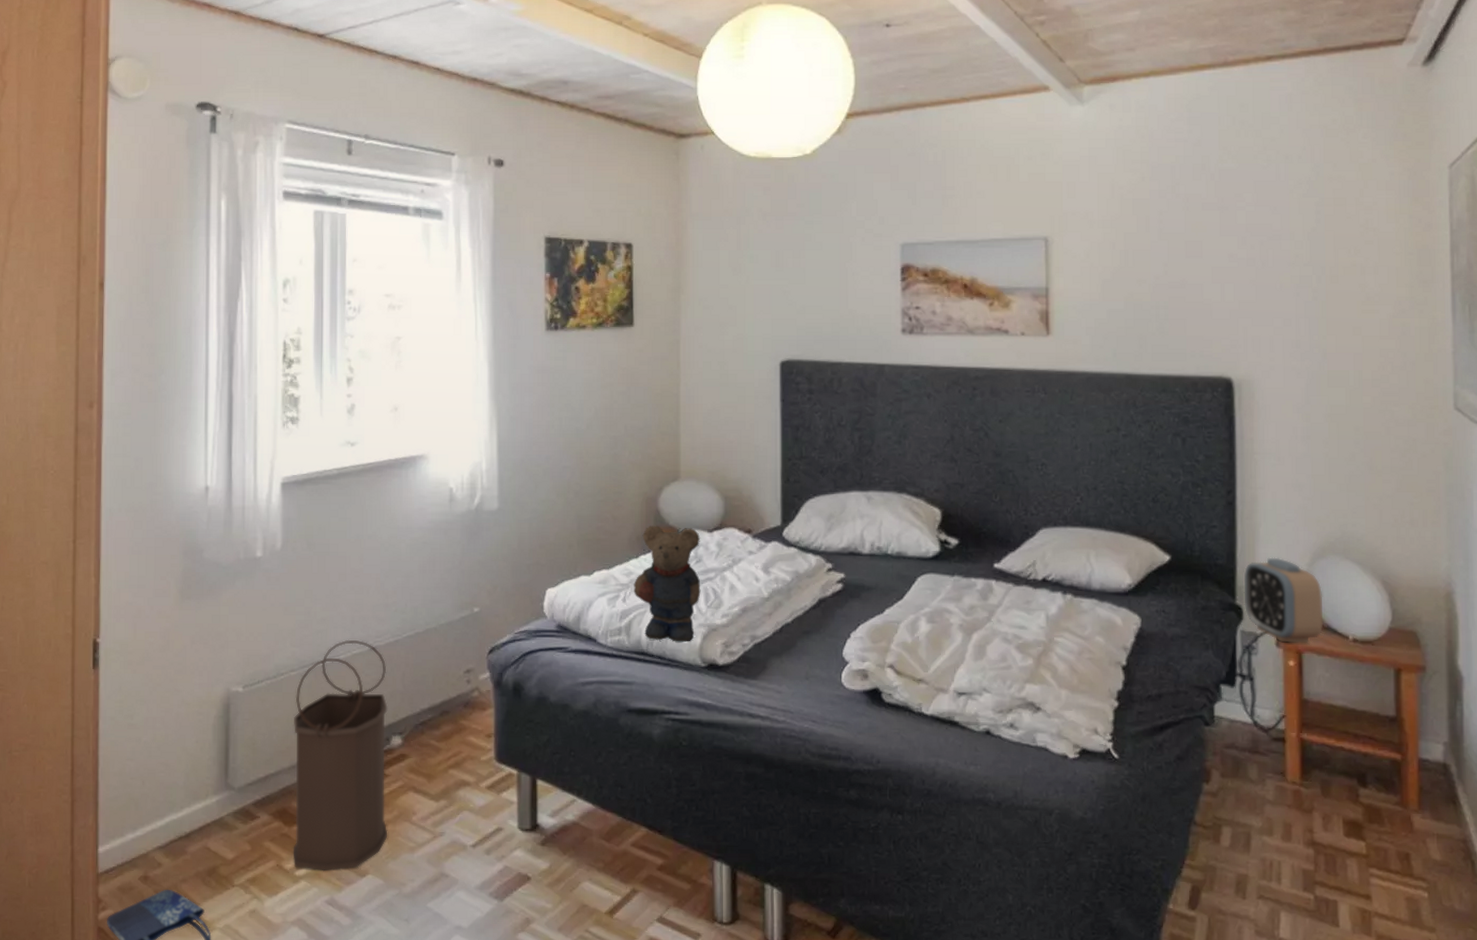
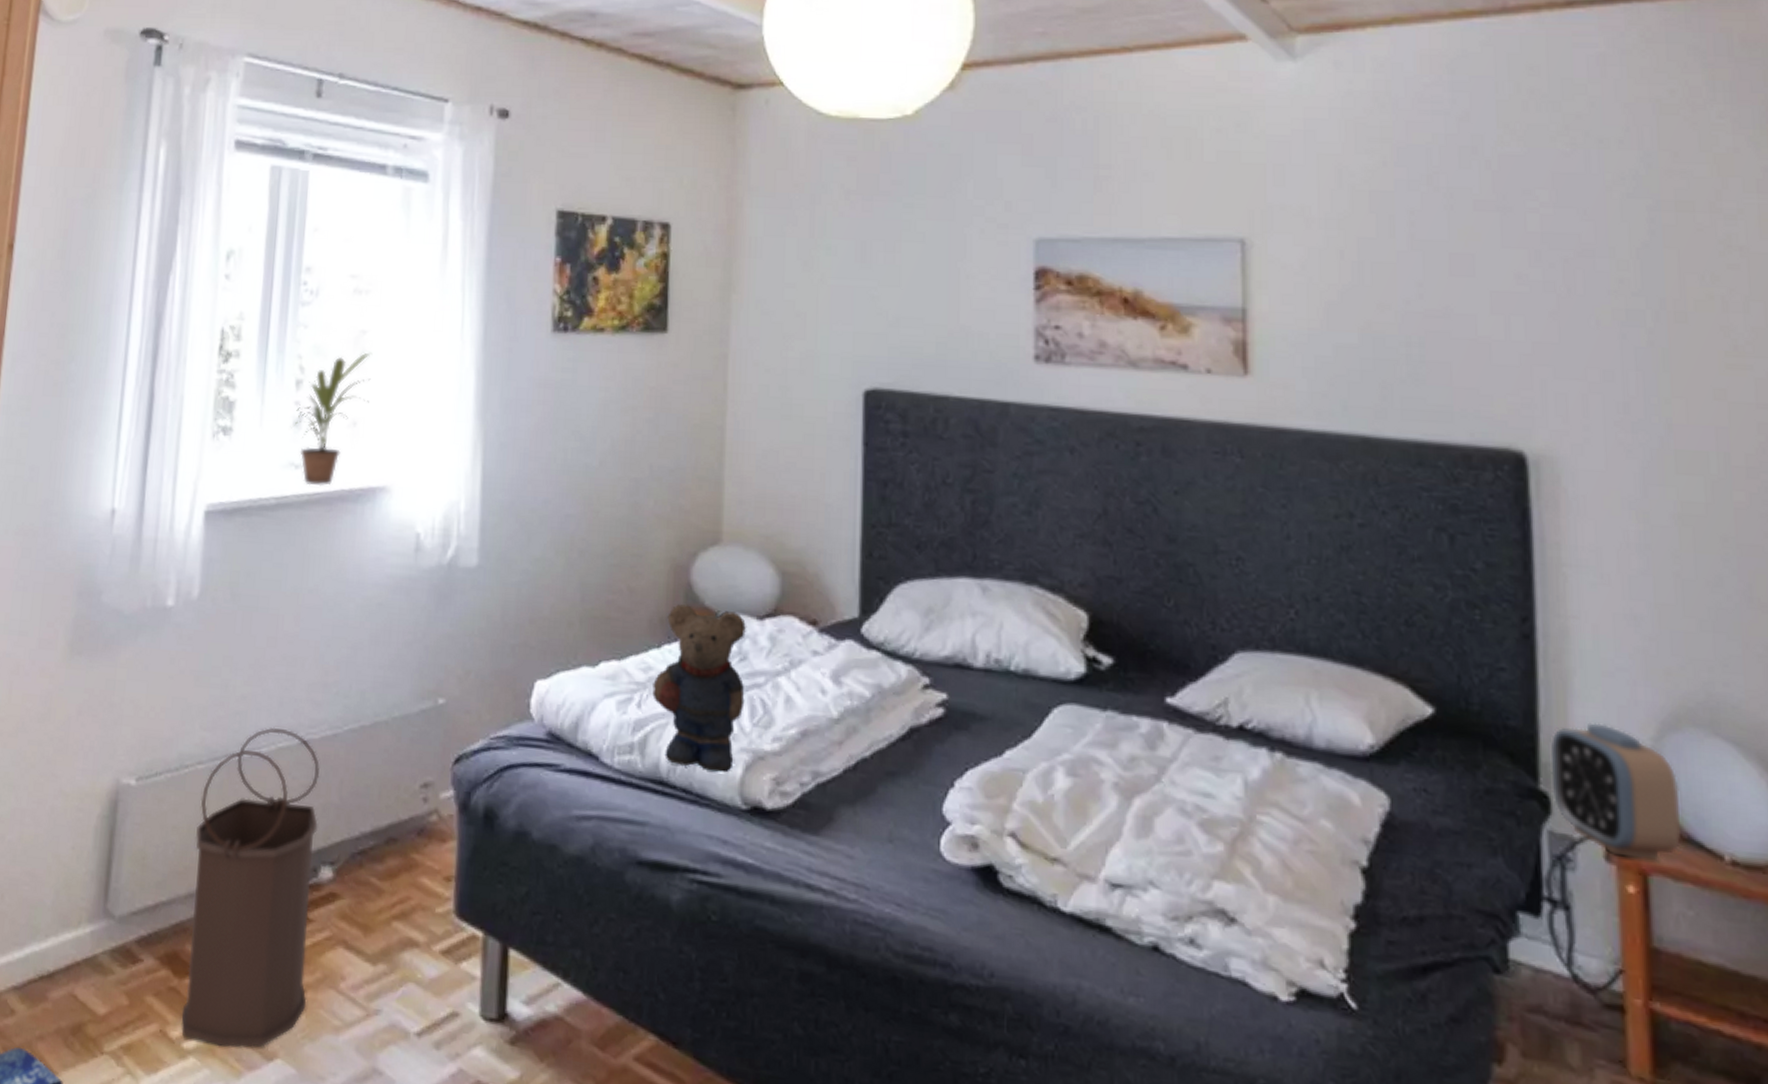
potted plant: none [345,353,407,458] -> present [290,352,373,487]

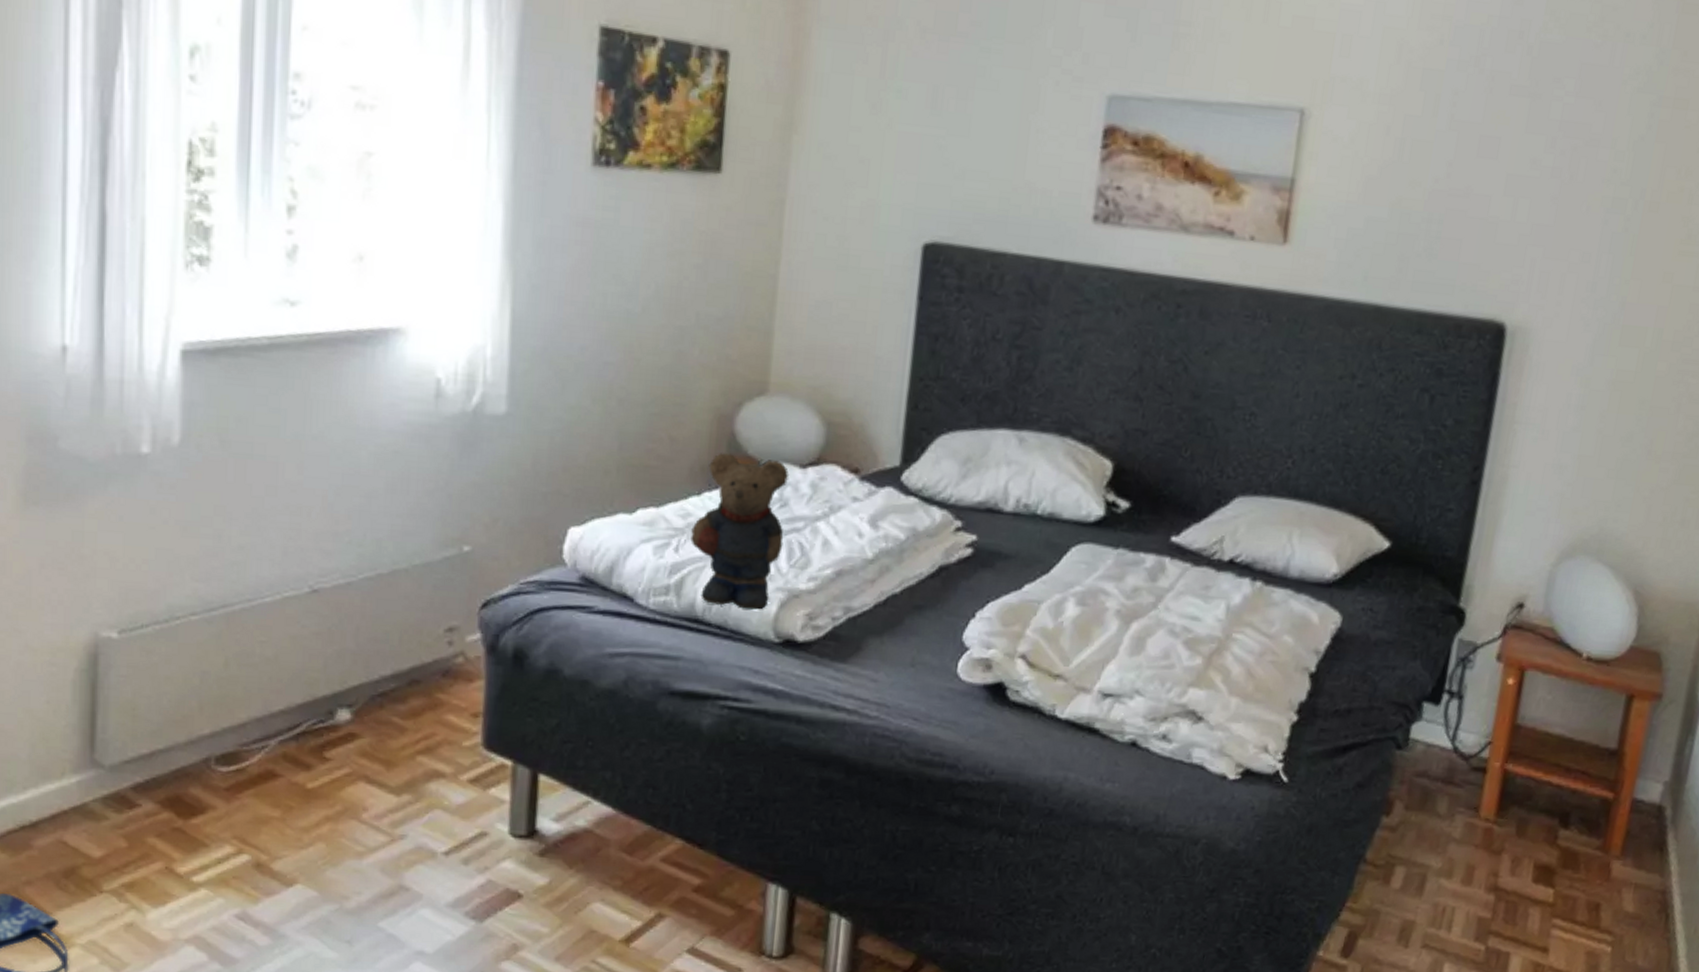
basket: present [180,727,320,1047] -> none [188,577,333,877]
potted plant: present [290,352,373,487] -> none [282,178,381,327]
alarm clock: present [1551,722,1681,858] -> none [1468,552,1563,657]

